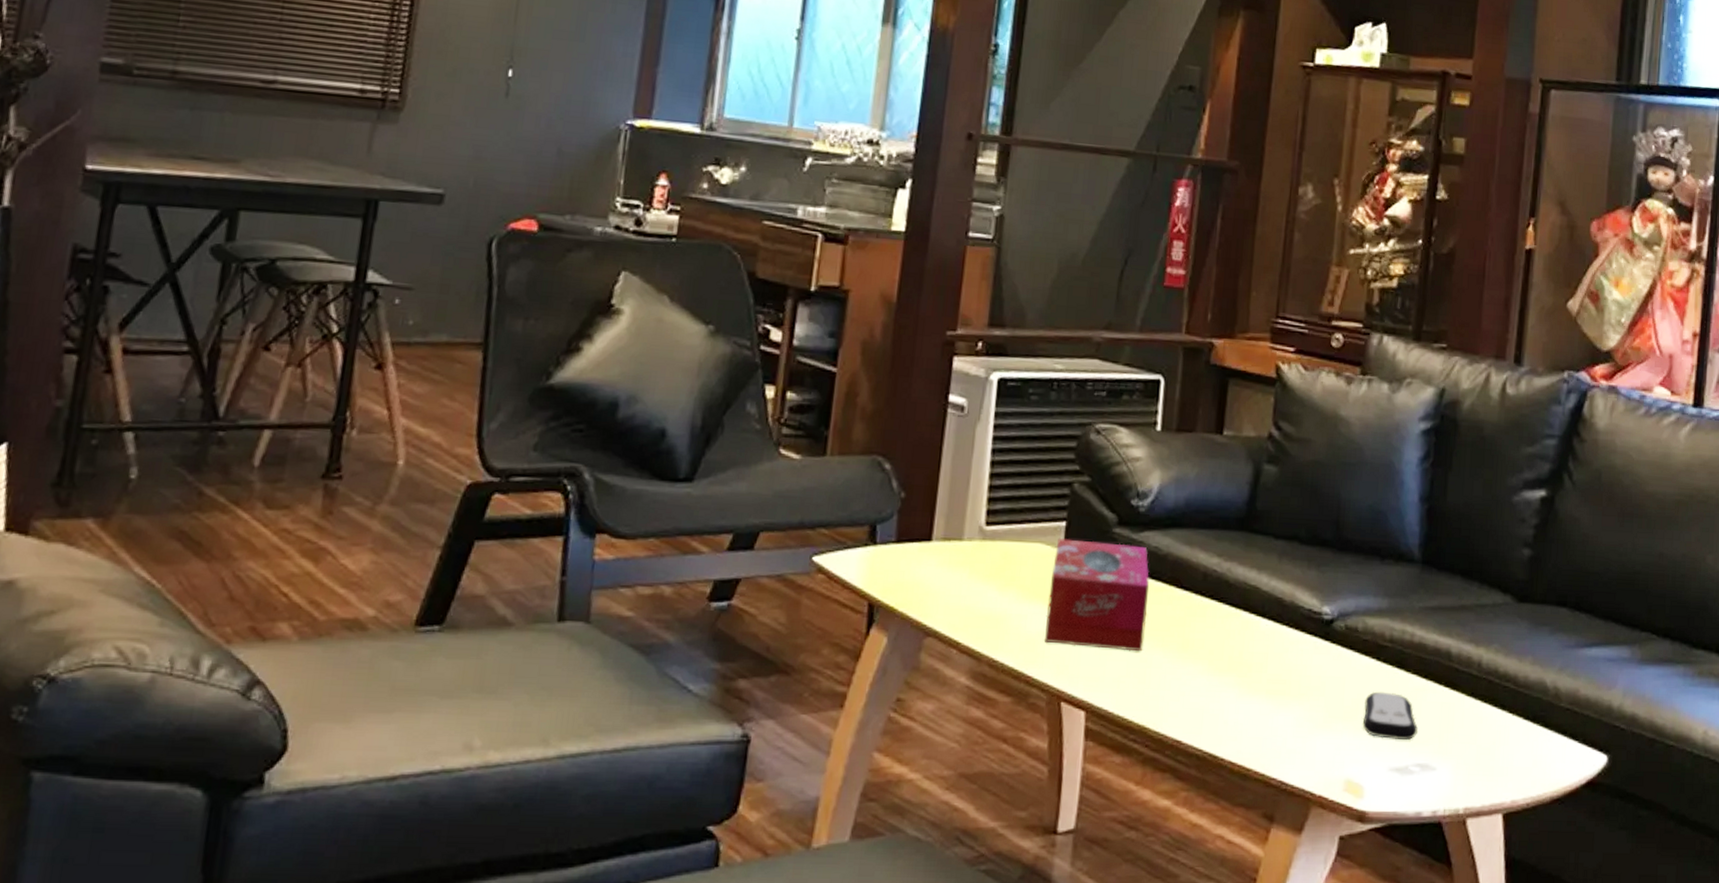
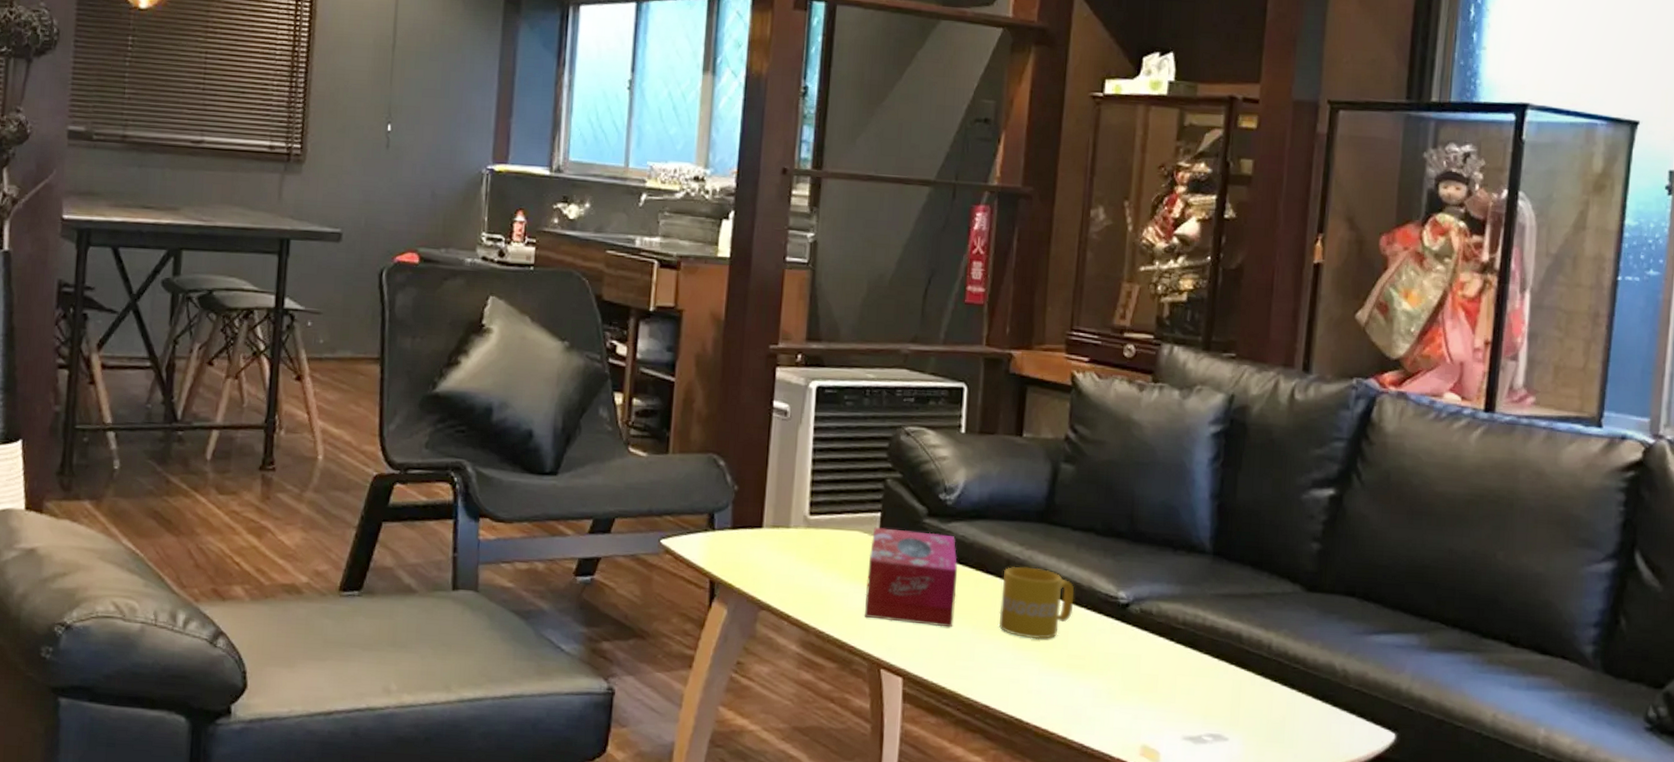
mug: none [1194,580,1276,663] -> present [999,566,1075,640]
remote control: present [1362,691,1419,740] -> none [1157,668,1211,712]

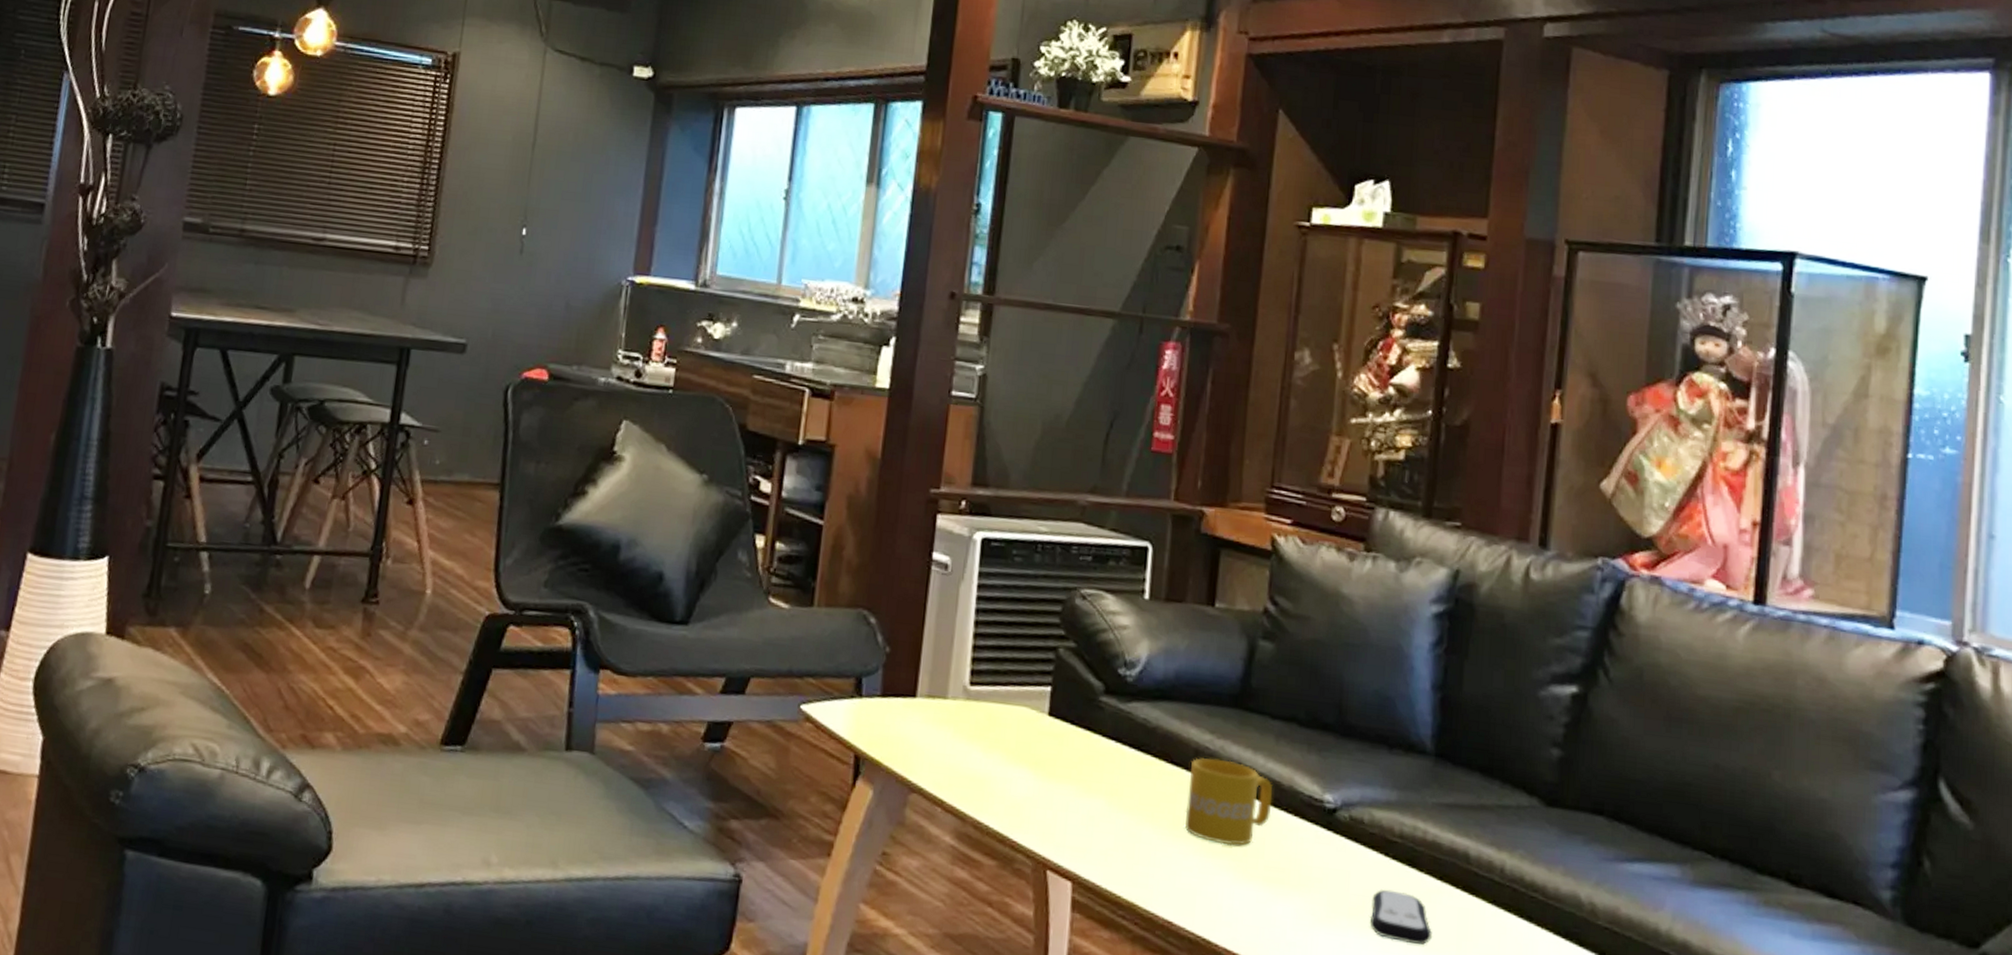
tissue box: present [865,527,958,628] -> none [1030,703,1138,826]
remote control: none [1157,668,1211,712] -> present [1369,888,1433,945]

